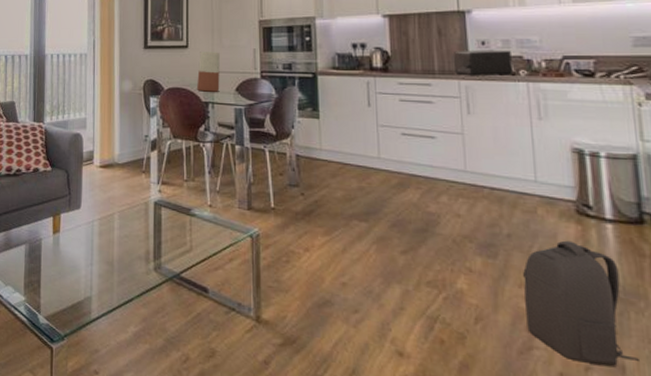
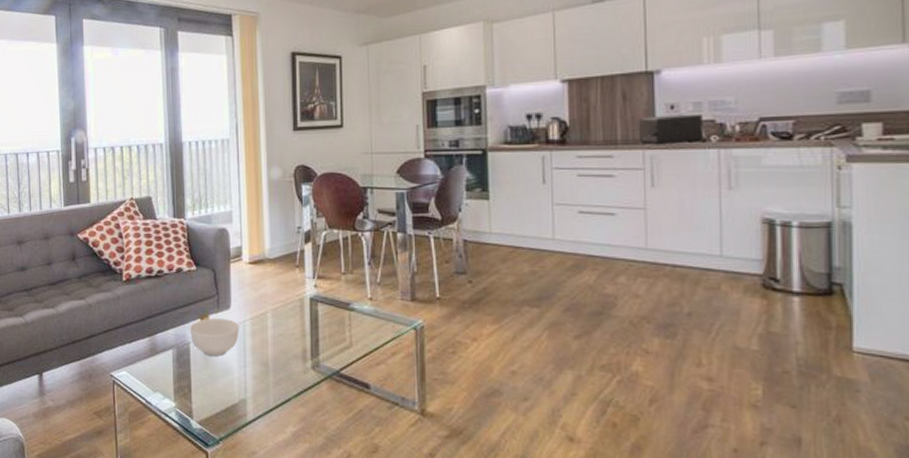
bowl: none [42,216,88,254] -> present [189,318,239,356]
vase: present [197,52,220,92] -> none [354,130,379,176]
backpack: present [522,240,639,366] -> none [701,316,816,440]

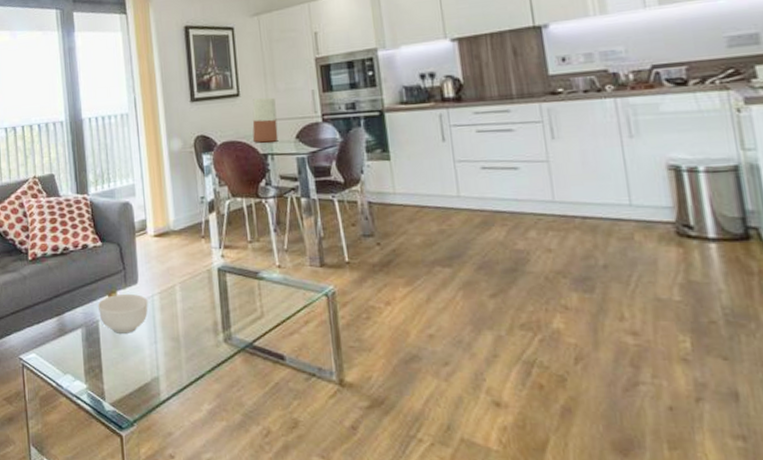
vase: none [354,130,379,176] -> present [252,97,279,143]
toaster: present [639,113,703,145] -> none [532,64,598,98]

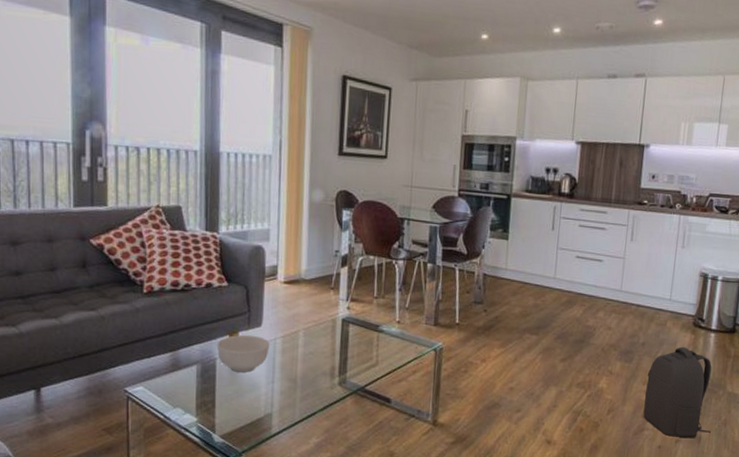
vase: present [252,97,279,143] -> none [393,164,420,208]
backpack: none [622,265,753,394] -> present [643,346,712,438]

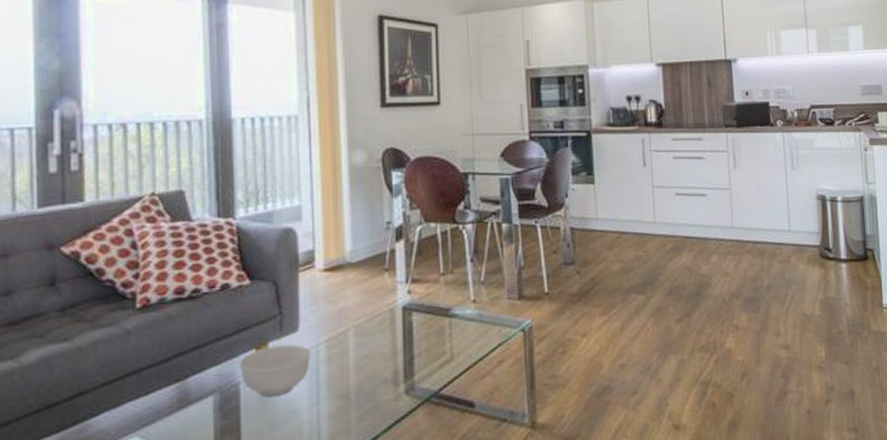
toaster: none [627,182,673,208] -> present [722,100,771,129]
backpack: present [643,346,712,438] -> none [779,284,864,397]

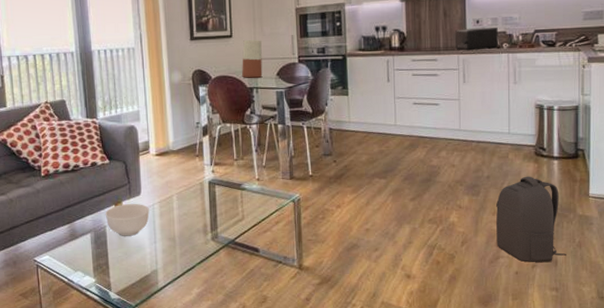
vase: none [453,109,481,160] -> present [242,40,263,78]
backpack: none [779,284,864,397] -> present [495,176,566,262]

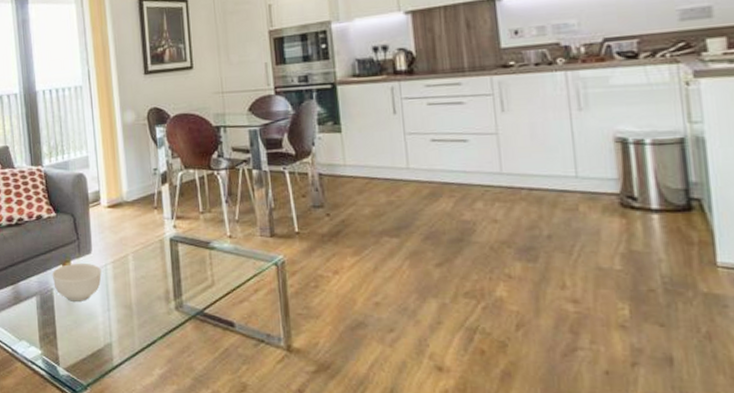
vase: present [242,40,263,78] -> none [205,70,231,116]
toaster: present [455,27,498,51] -> none [484,37,549,71]
backpack: present [495,176,566,262] -> none [564,235,687,359]

